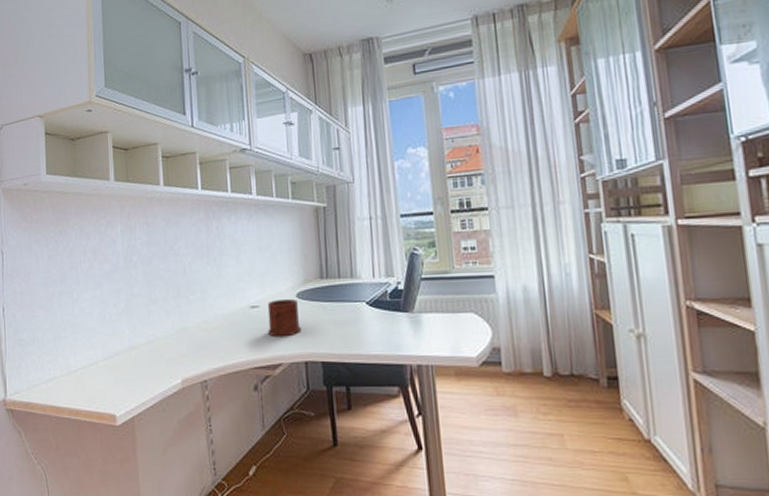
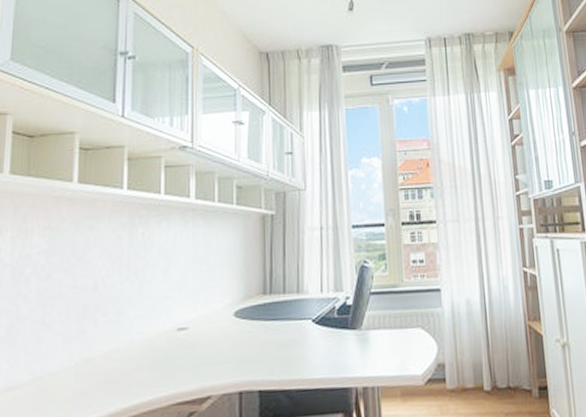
mug: present [267,299,301,337] -> none [196,318,237,365]

